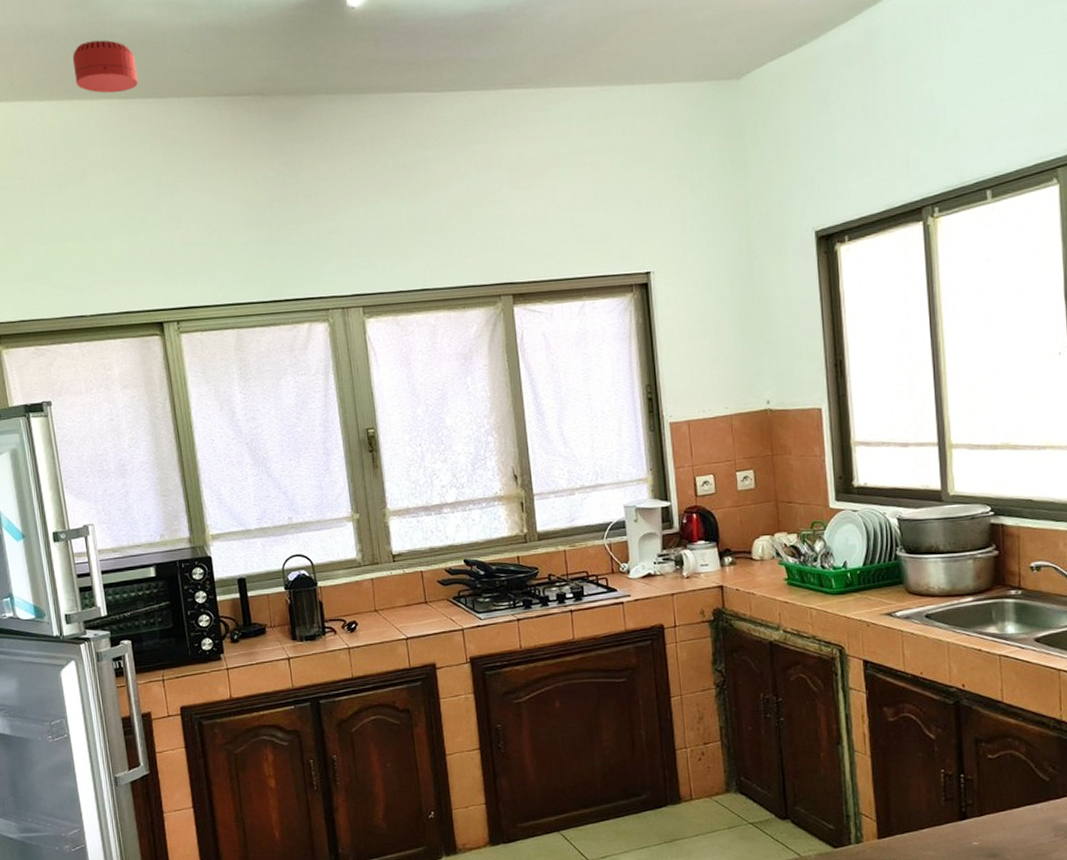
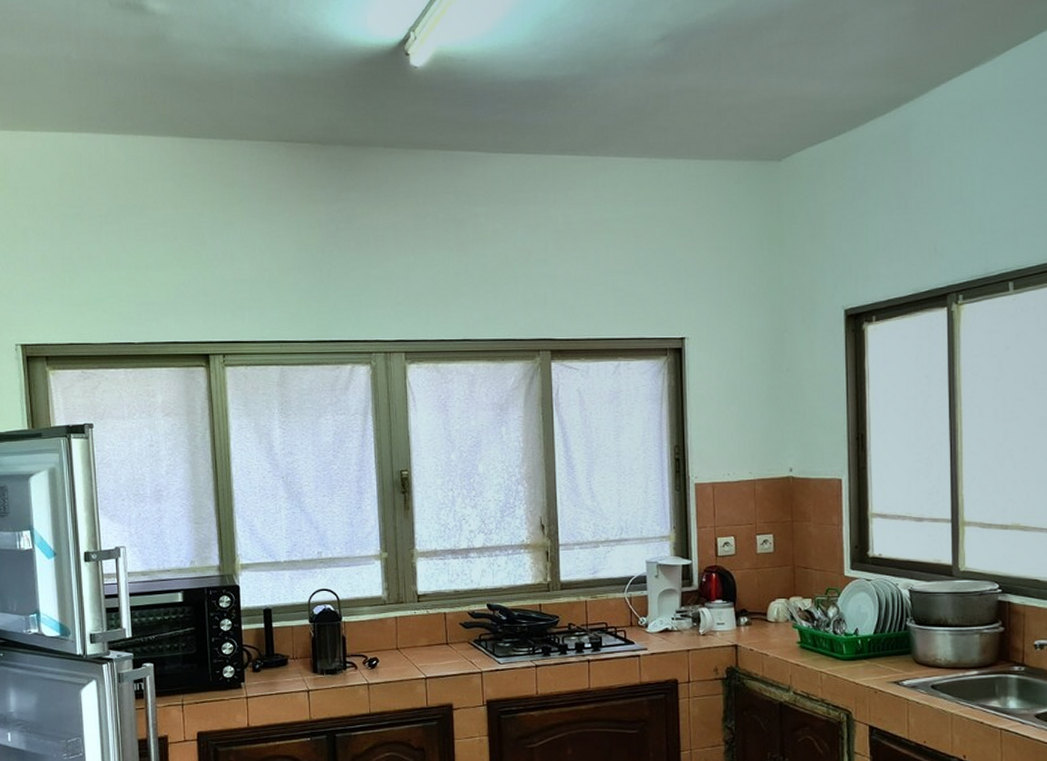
smoke detector: present [72,40,138,93] -> none [140,80,202,131]

